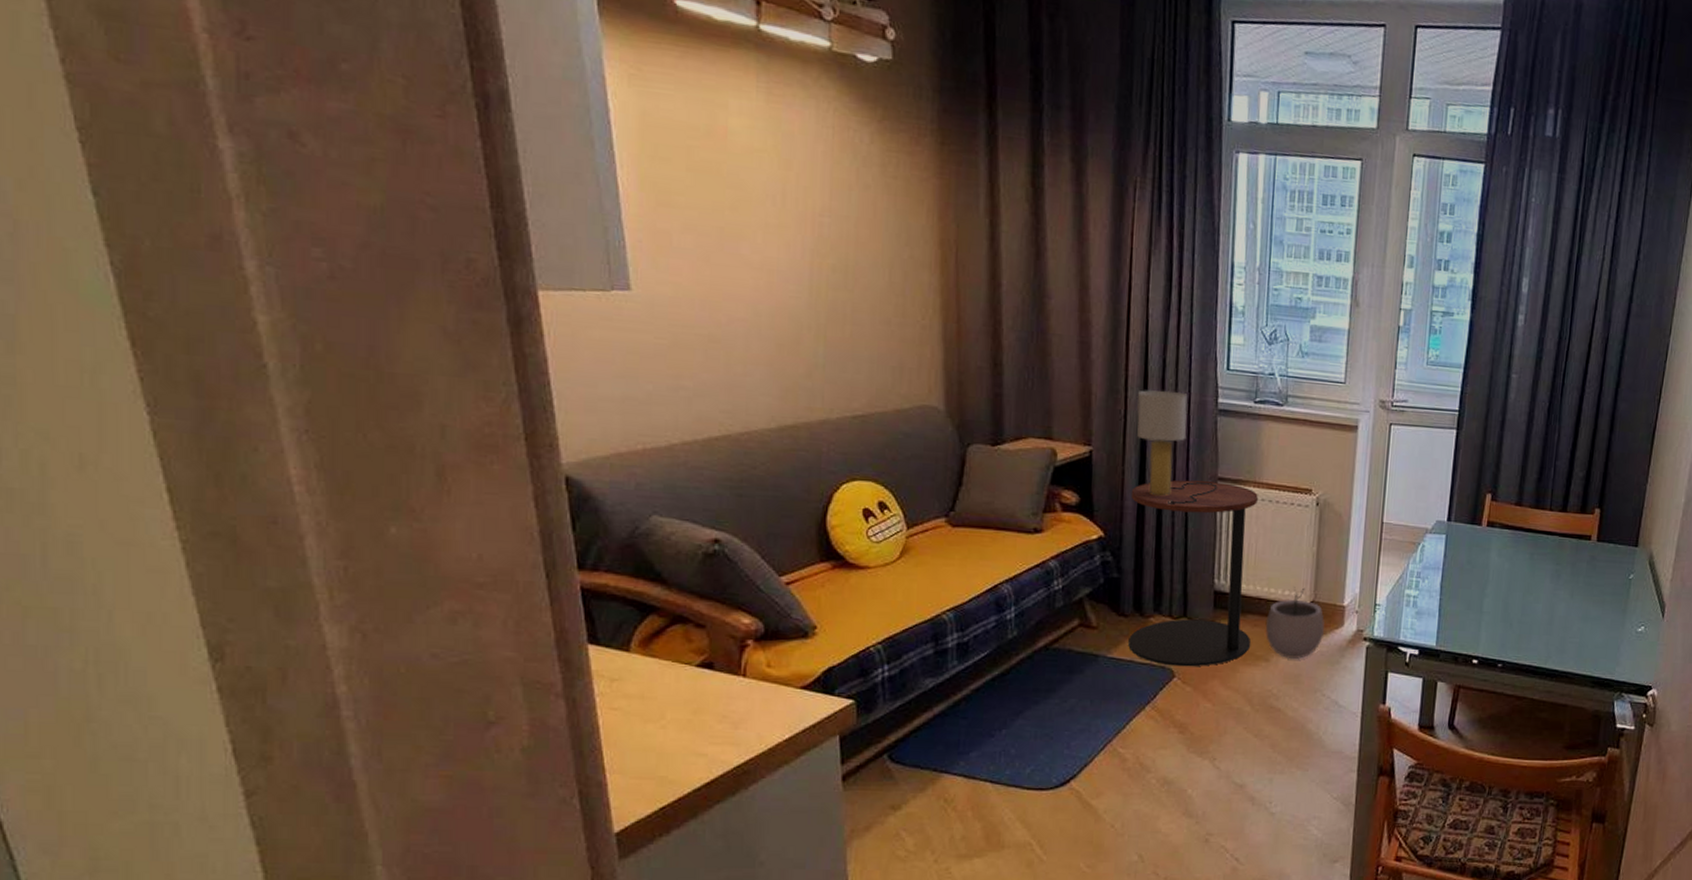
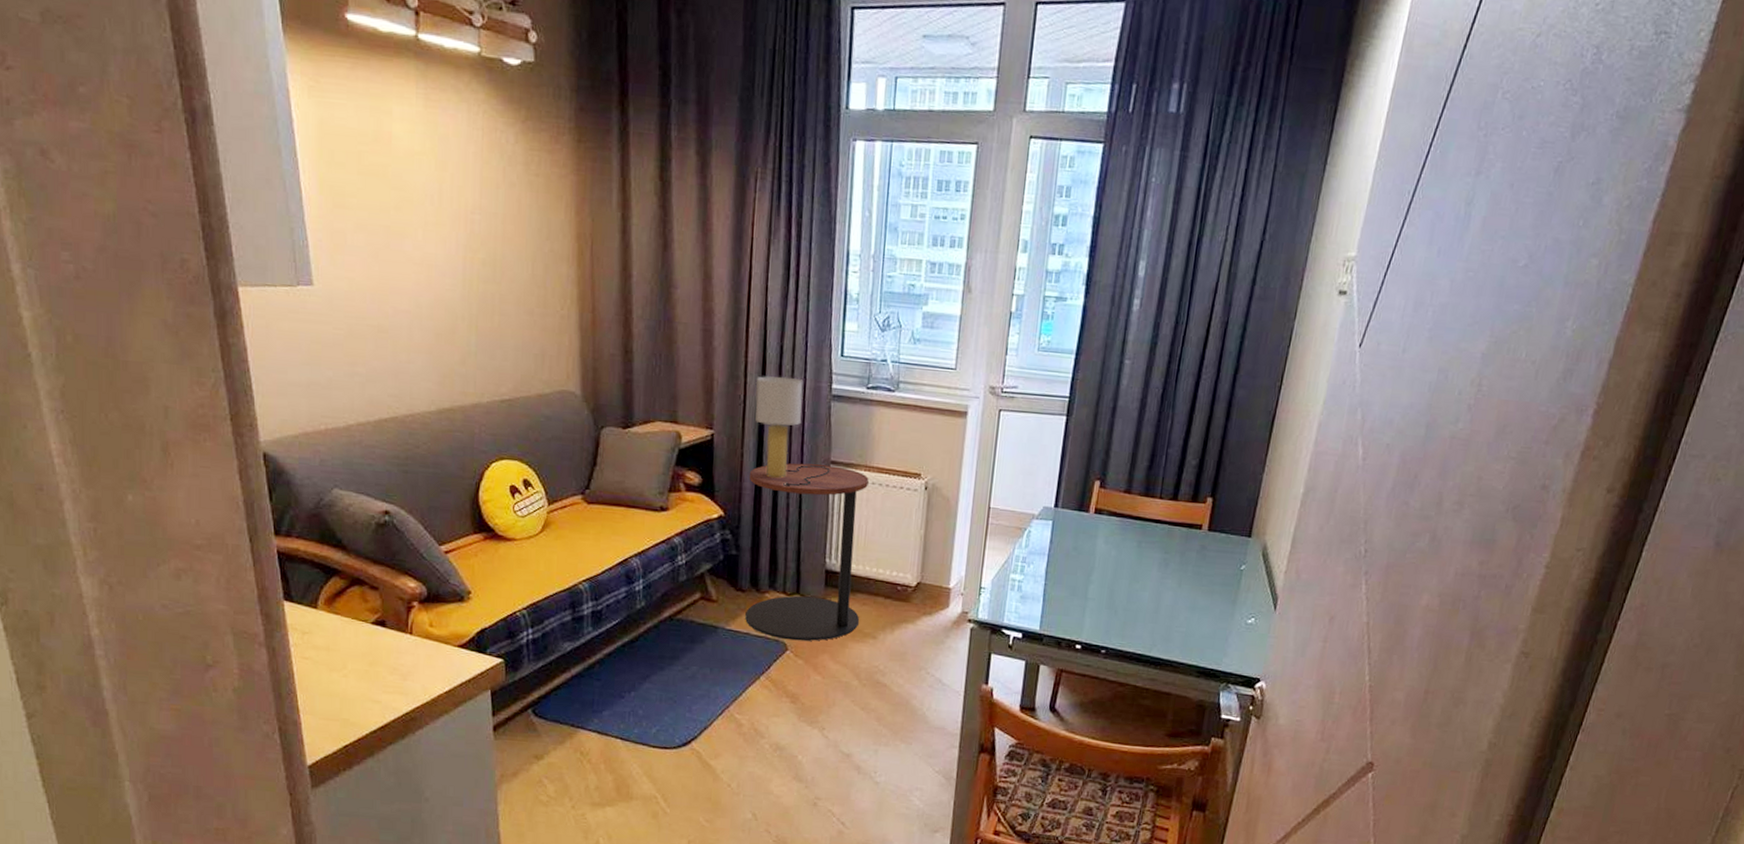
plant pot: present [1265,587,1325,659] -> none [873,568,931,638]

